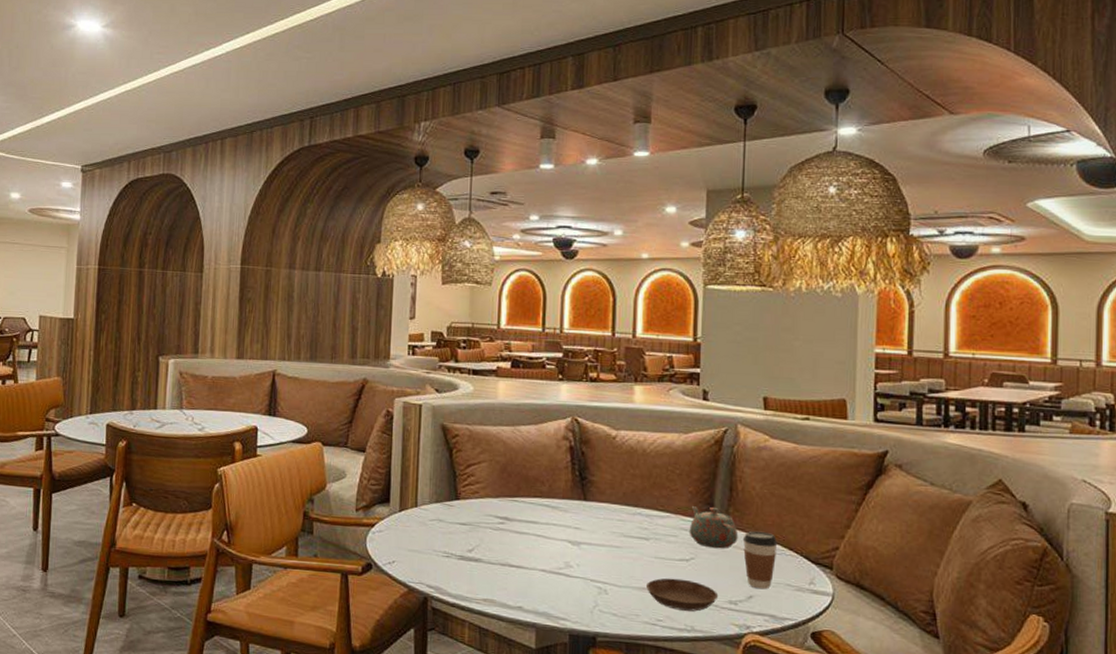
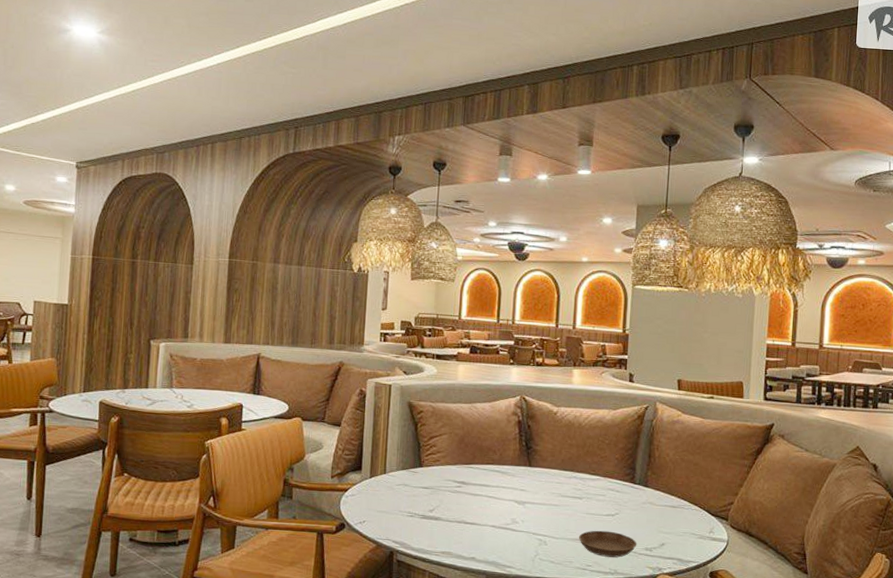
teapot: present [689,506,738,549] -> none [614,470,655,506]
coffee cup: present [742,531,778,590] -> none [658,490,686,538]

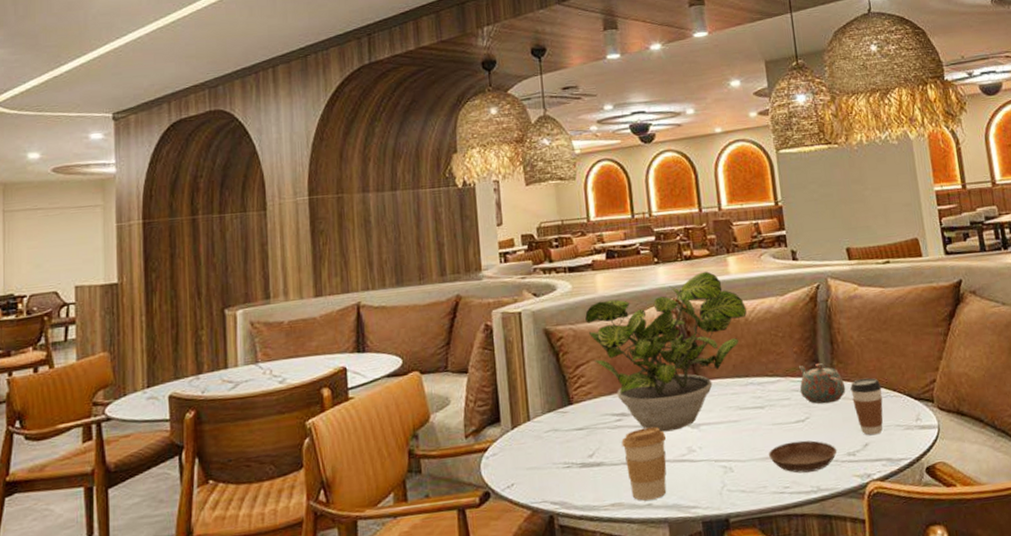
potted plant: none [444,378,582,504] -> present [585,271,747,432]
coffee cup: none [458,496,495,555] -> present [621,426,667,501]
teapot: none [614,470,655,506] -> present [798,363,846,404]
coffee cup: none [658,490,686,538] -> present [850,378,883,436]

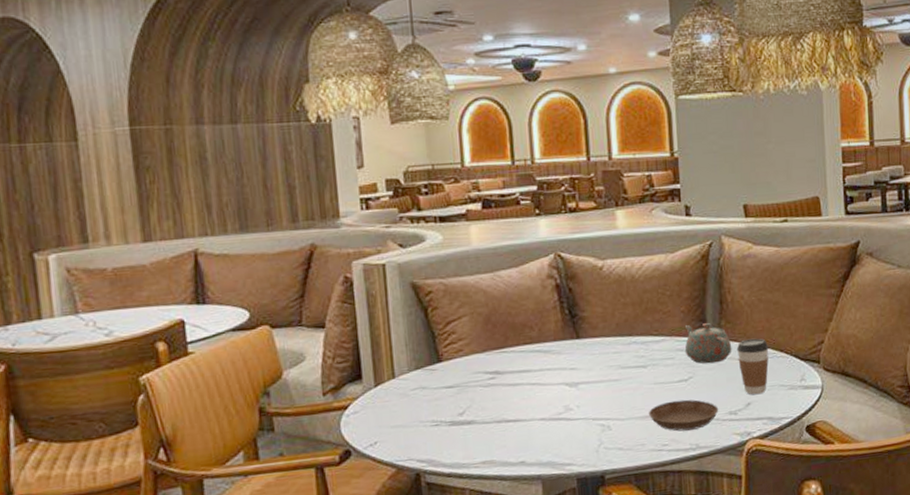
potted plant: present [585,271,747,432] -> none [457,225,633,391]
coffee cup: present [621,426,667,501] -> none [494,385,542,459]

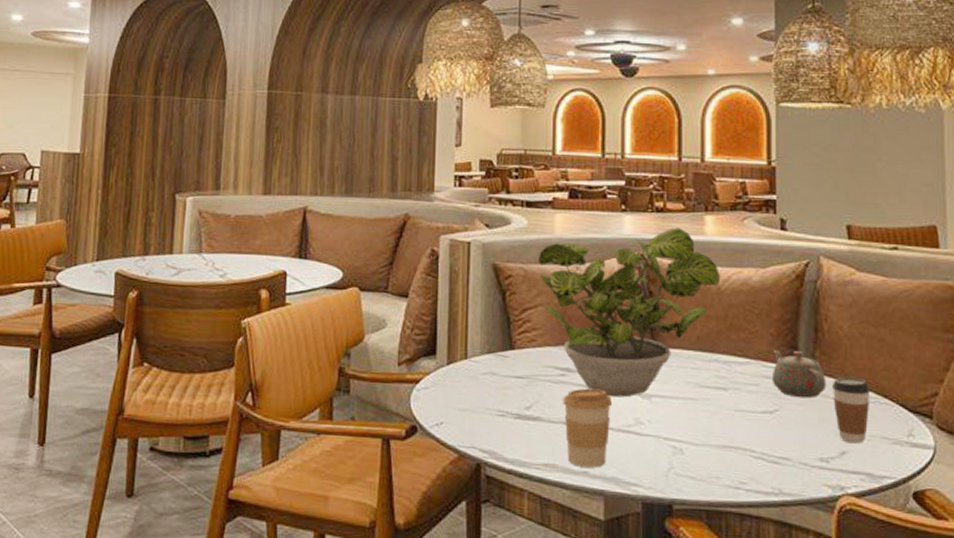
potted plant: none [457,225,633,391] -> present [539,227,720,398]
coffee cup: none [494,385,542,459] -> present [563,388,612,468]
saucer: present [649,399,719,432] -> none [727,433,808,472]

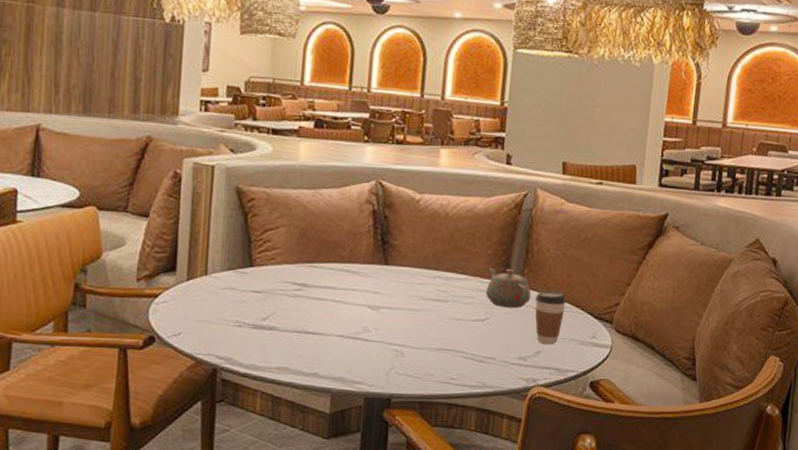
potted plant: present [539,227,720,398] -> none [281,159,449,309]
coffee cup: present [563,388,612,468] -> none [298,301,343,370]

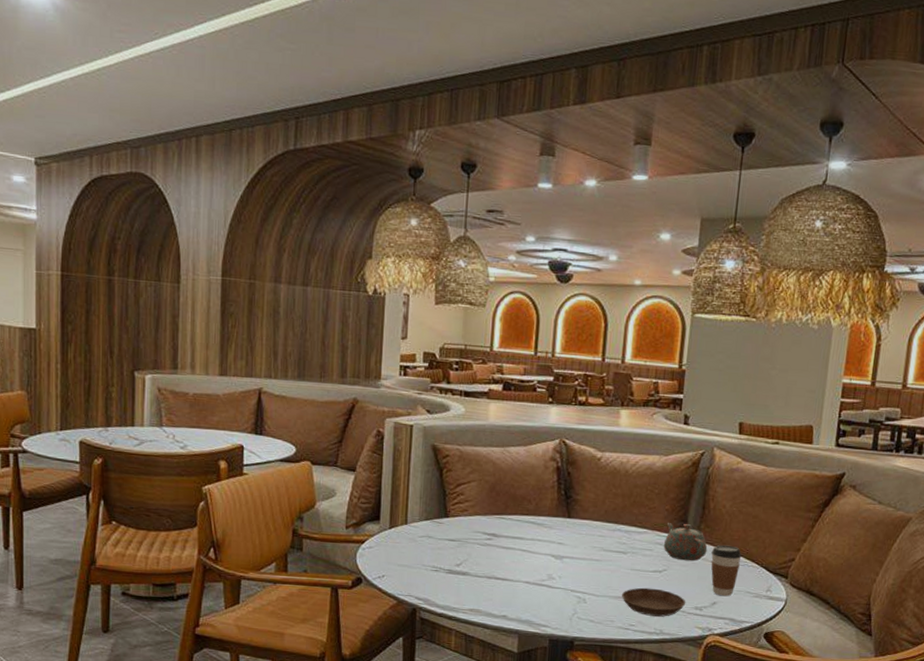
saucer: none [442,338,510,369] -> present [622,587,686,617]

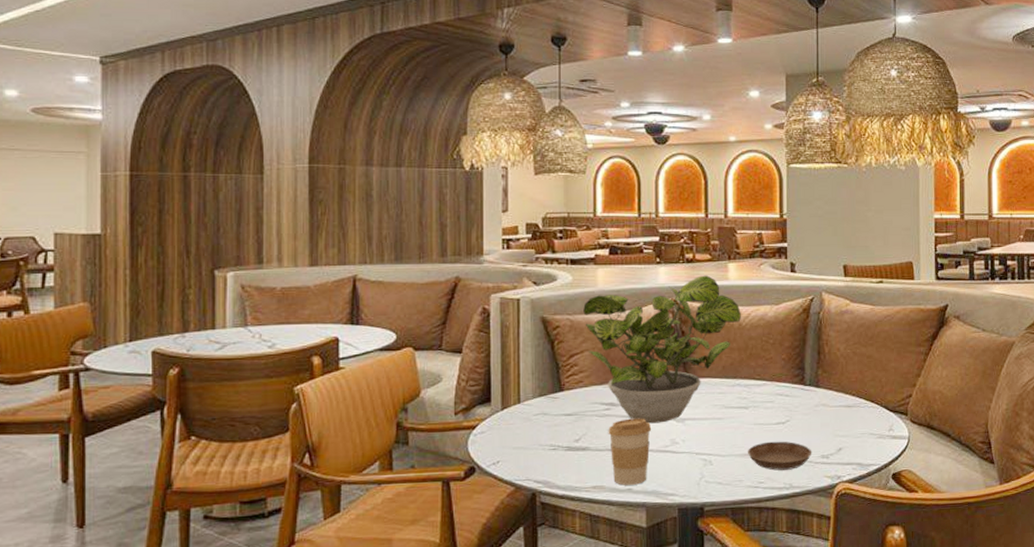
potted plant: none [473,419,629,558] -> present [583,275,741,424]
coffee cup: none [488,550,530,613] -> present [608,418,651,486]
teapot: present [663,523,708,562] -> none [783,371,827,409]
coffee cup: present [711,545,742,597] -> none [831,388,861,441]

